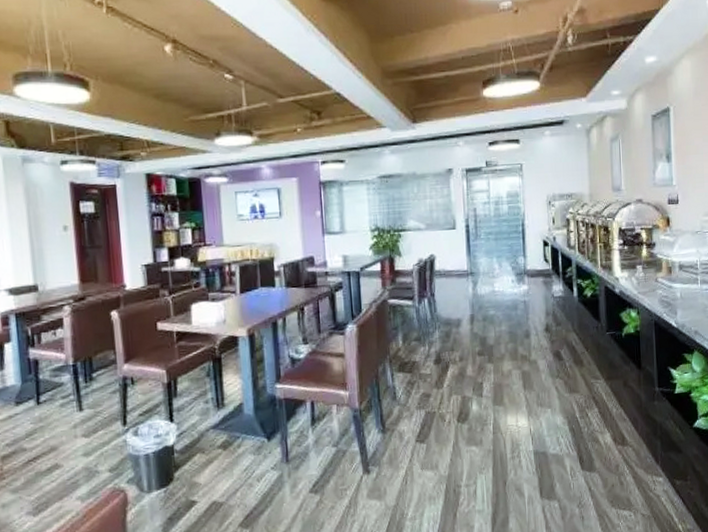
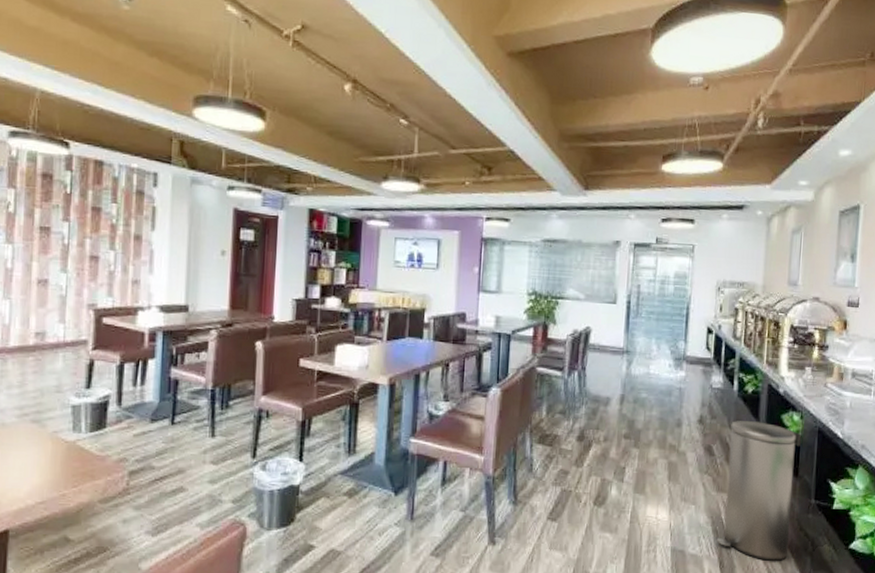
pedal bin: none [574,322,640,451] -> present [716,421,801,562]

